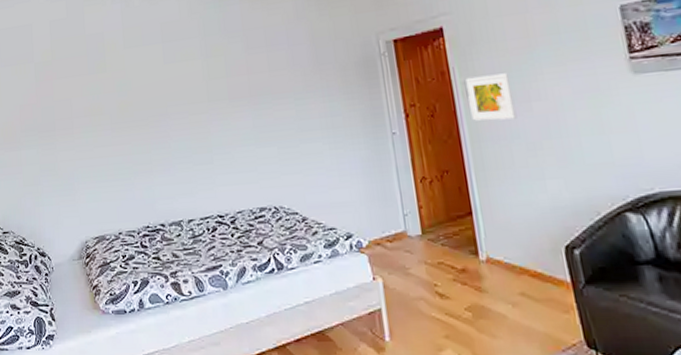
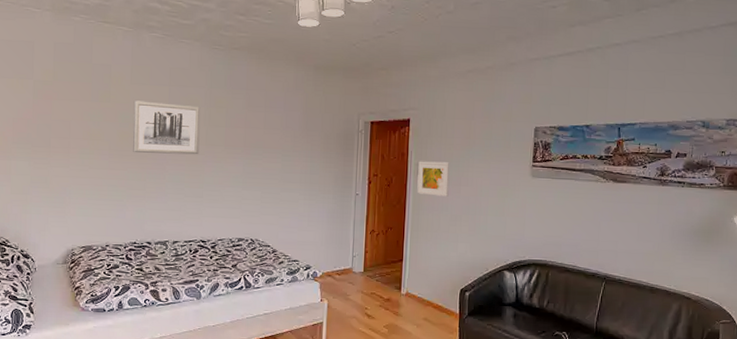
wall art: none [130,59,202,122] -> present [133,100,200,155]

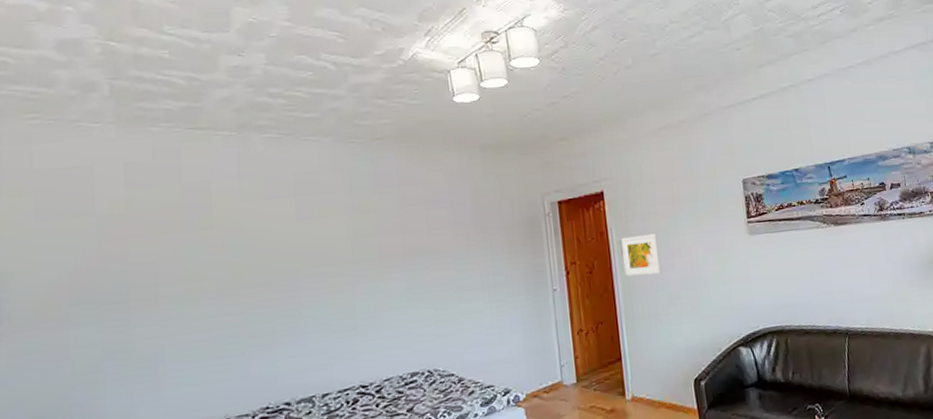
wall art: present [133,100,200,155] -> none [248,215,345,288]

